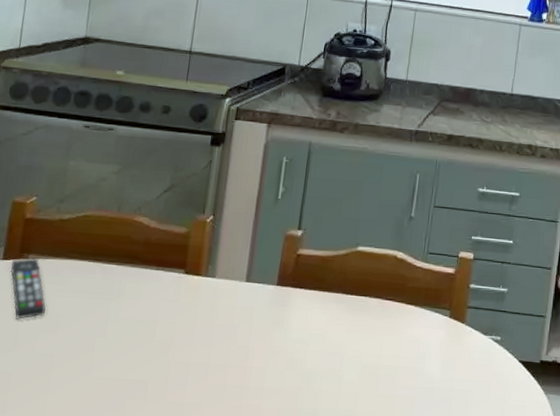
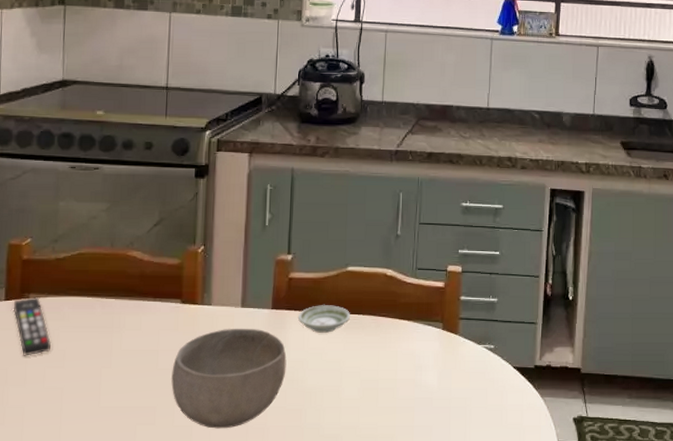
bowl: none [166,303,288,408] -> present [171,328,287,429]
saucer: none [302,284,357,314] -> present [297,305,351,333]

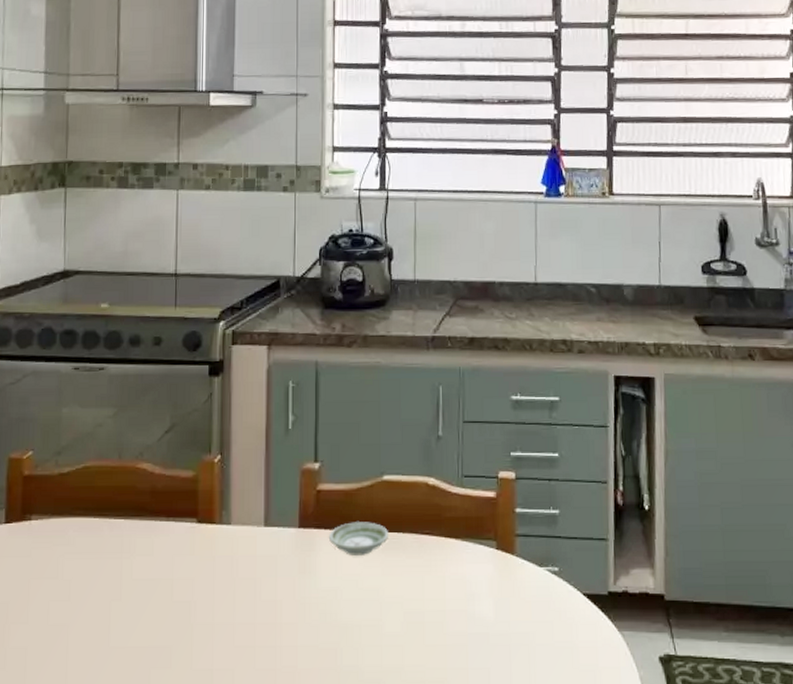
remote control: present [13,296,51,356] -> none [13,518,55,588]
bowl: present [171,328,287,429] -> none [188,551,318,673]

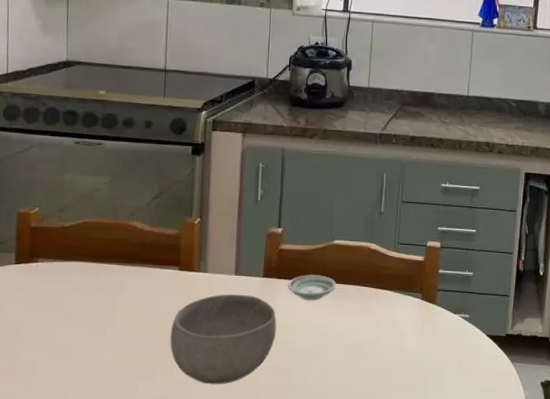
bowl: none [188,551,318,673] -> present [170,294,277,385]

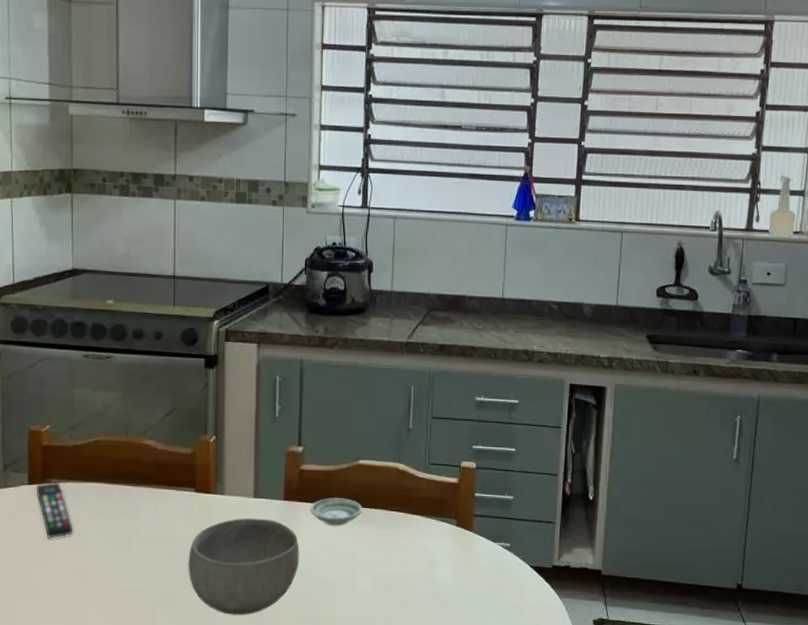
remote control: none [22,261,58,315] -> present [36,481,72,539]

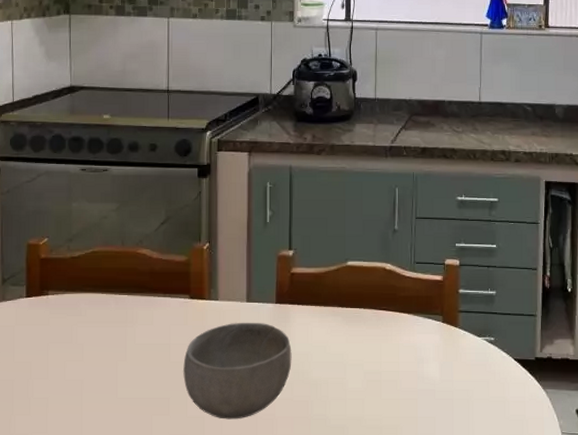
remote control: present [36,481,72,539] -> none [34,293,70,350]
saucer: present [309,498,363,526] -> none [301,299,352,326]

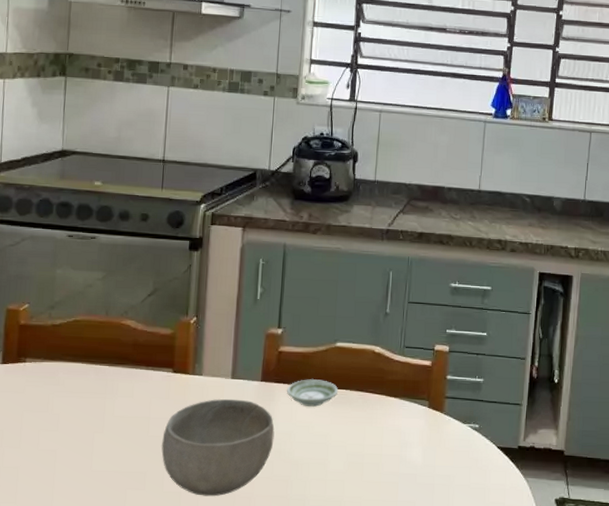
saucer: none [301,299,352,326] -> present [286,379,339,407]

